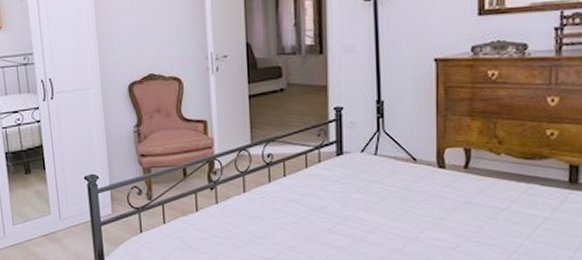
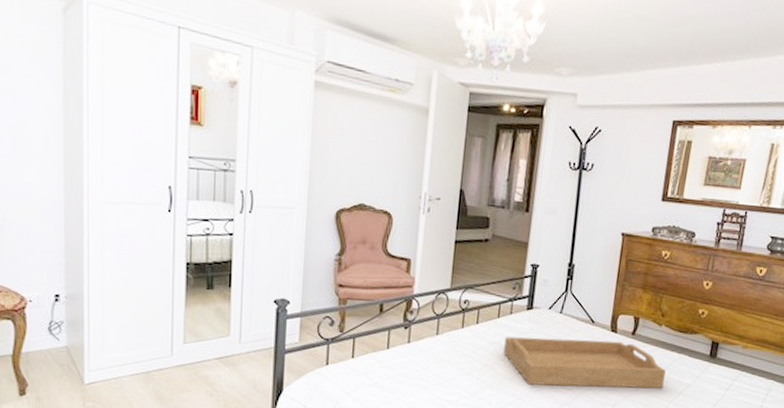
serving tray: none [317,177,513,234] -> present [503,337,666,389]

